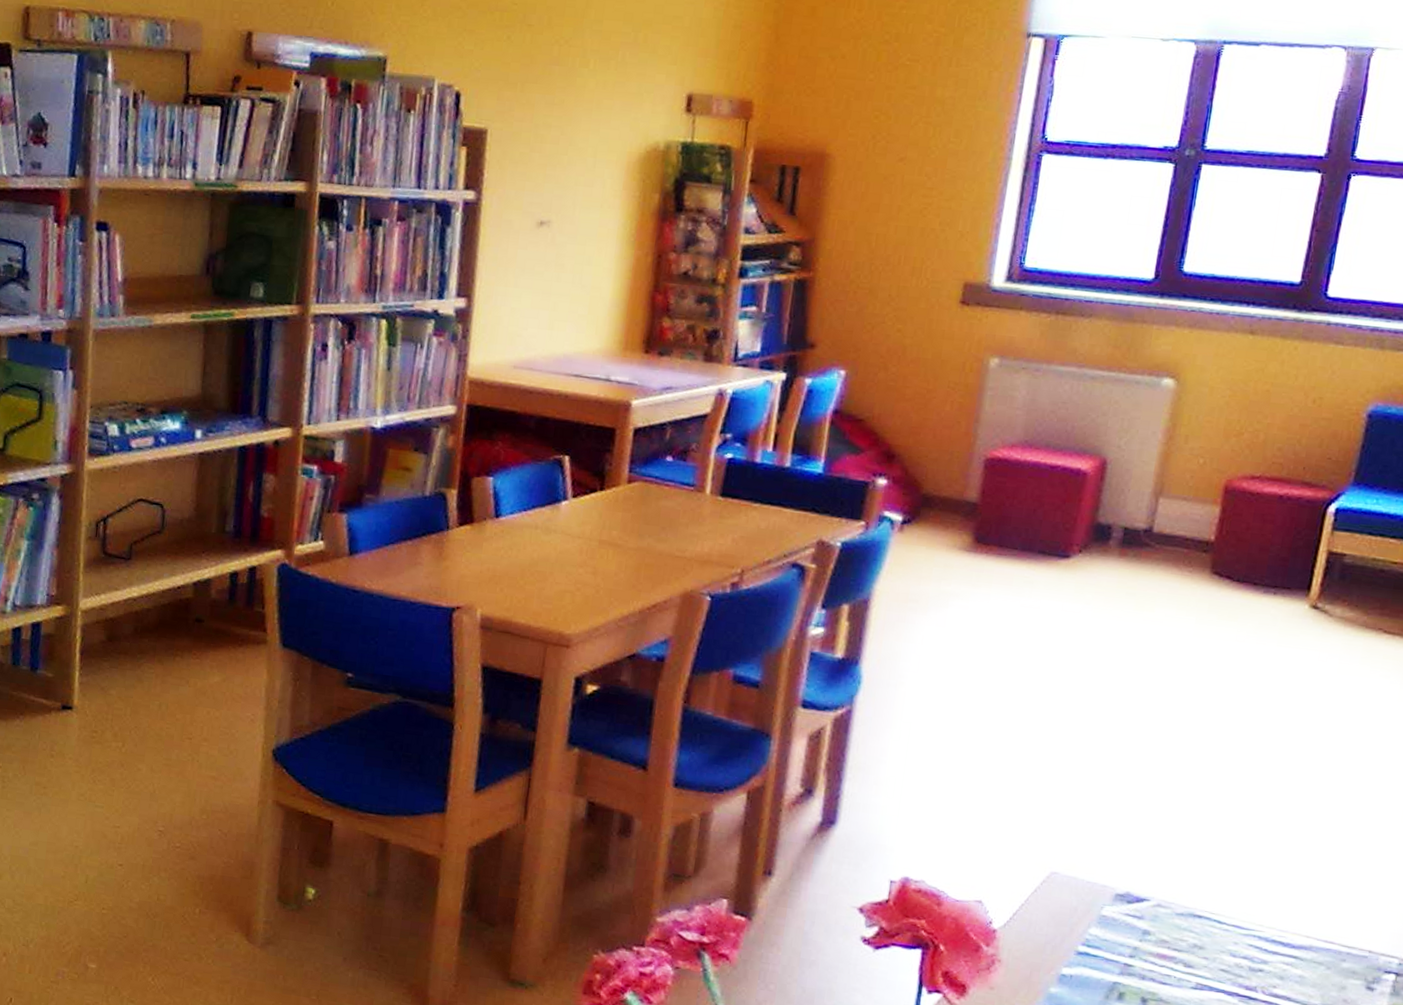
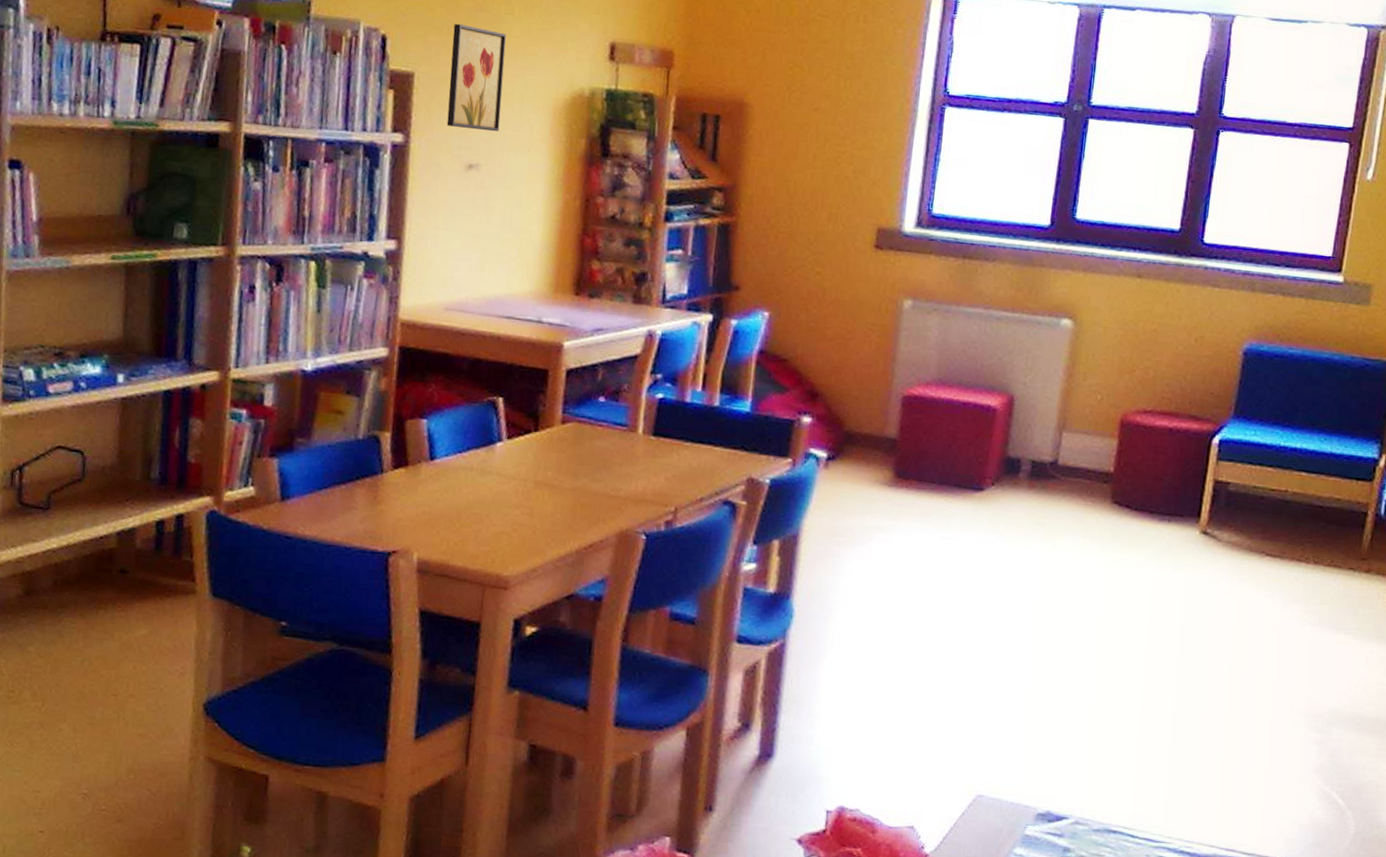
wall art: none [518,78,581,188] -> present [446,23,506,132]

